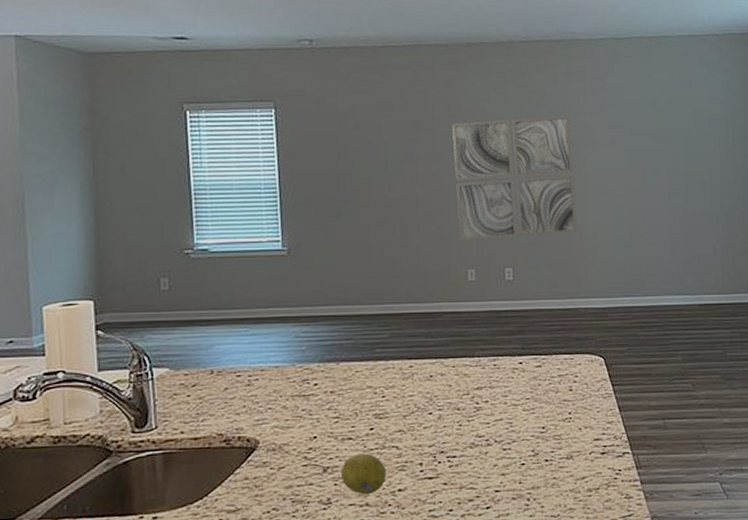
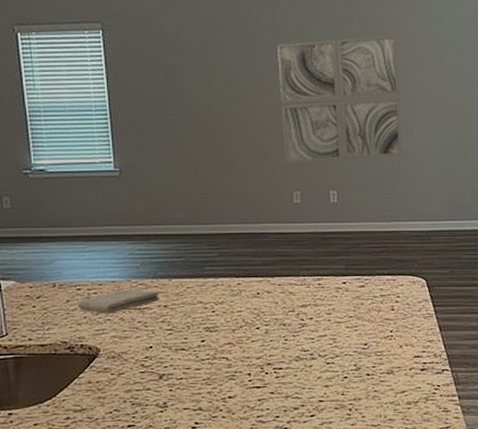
washcloth: none [237,373,326,402] -> present [77,288,160,314]
fruit: present [340,453,387,495] -> none [175,363,218,400]

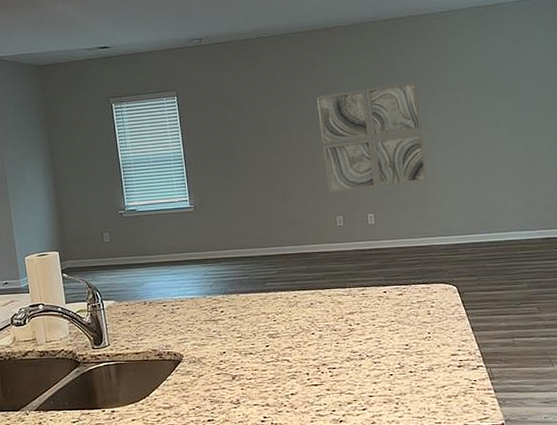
washcloth: present [77,288,160,314] -> none [164,303,230,326]

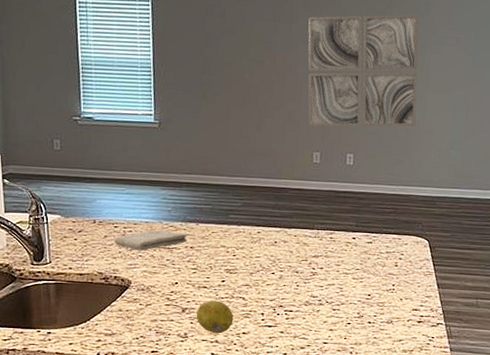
washcloth: none [164,303,230,326] -> present [114,229,187,251]
fruit: none [245,365,281,397] -> present [196,300,234,334]

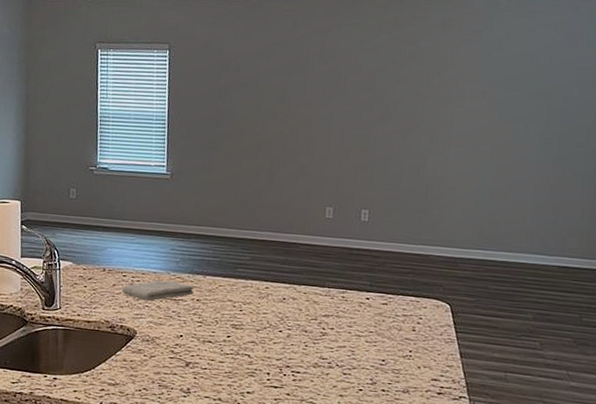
fruit: present [196,300,234,334] -> none [199,355,238,392]
wall art: present [308,14,419,127] -> none [321,67,441,183]

